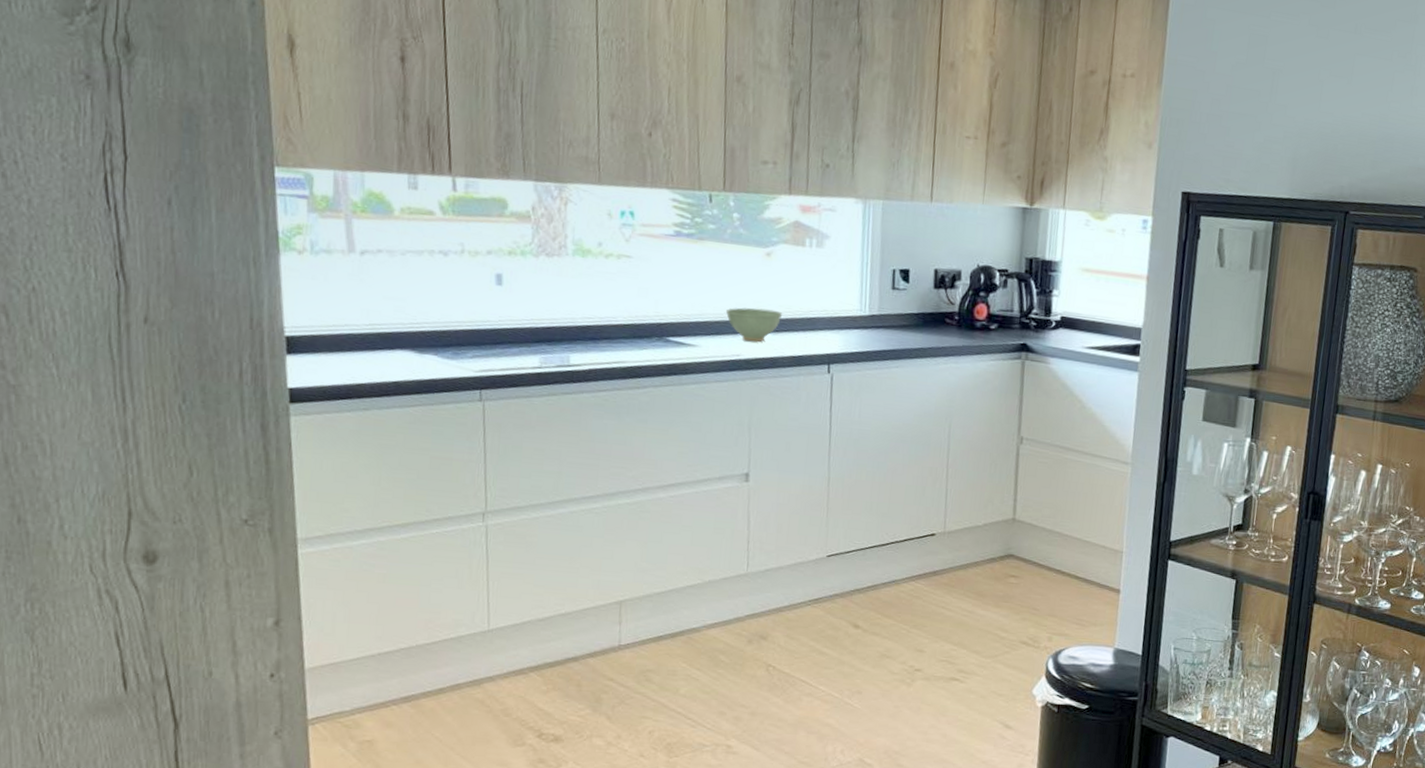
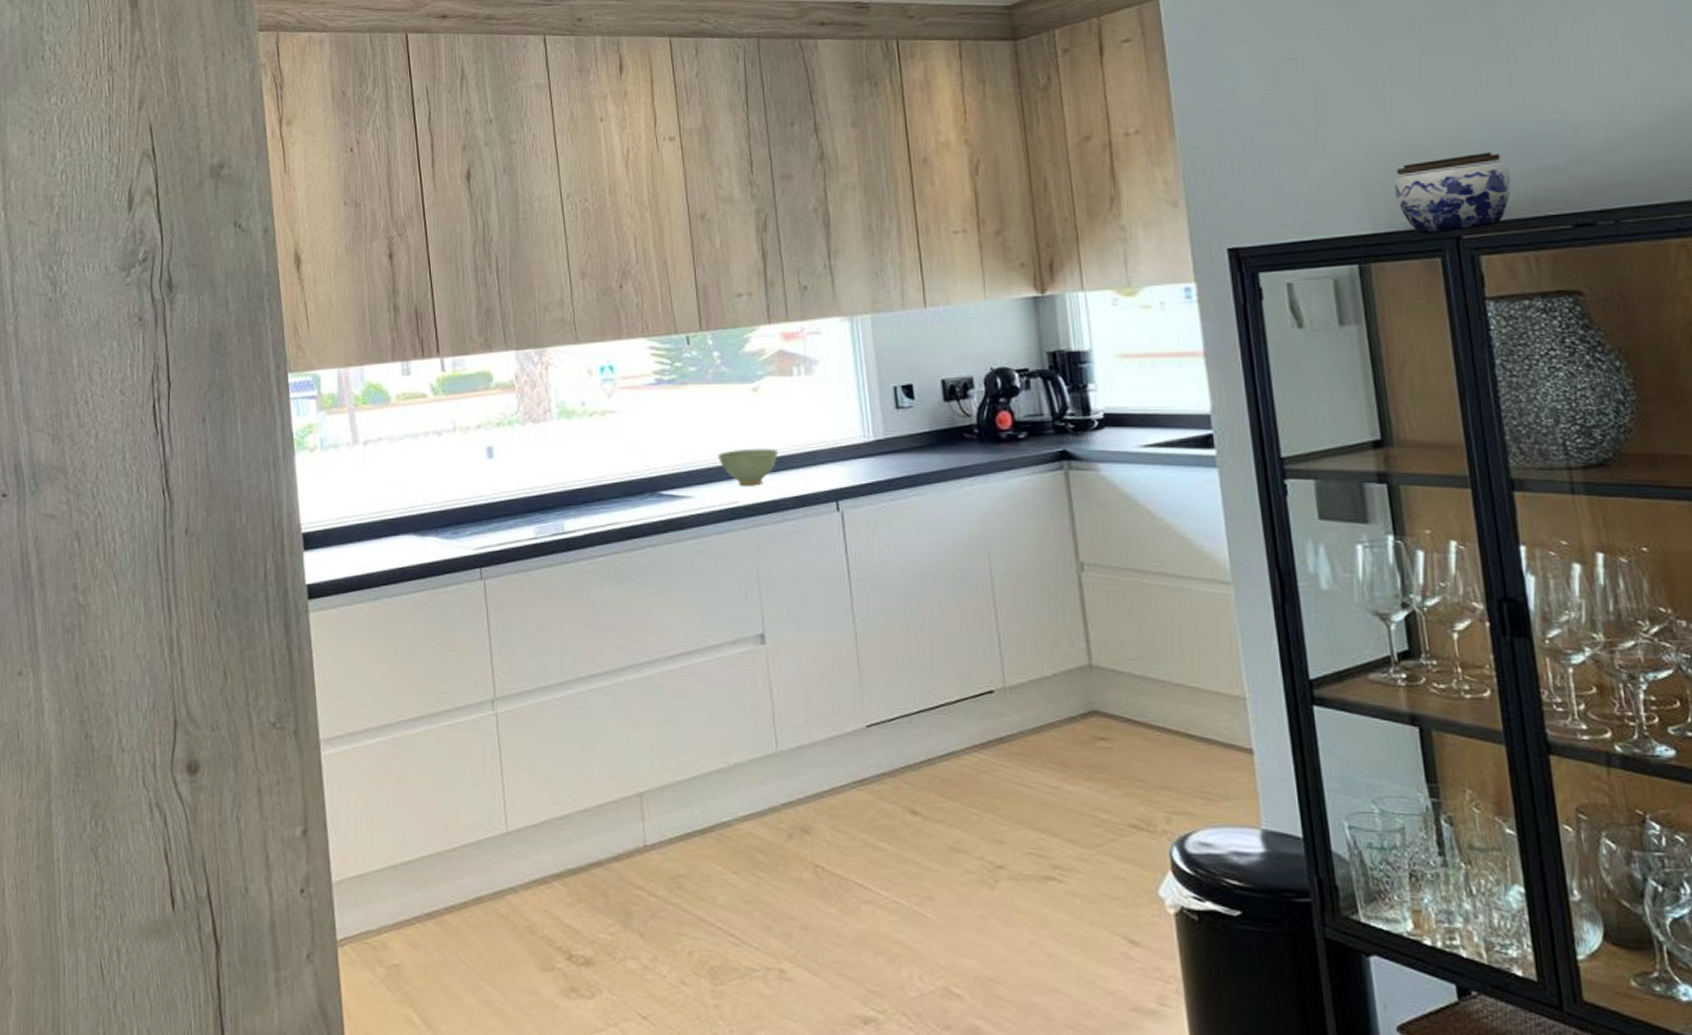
jar: none [1311,145,1393,207] -> present [1393,152,1511,235]

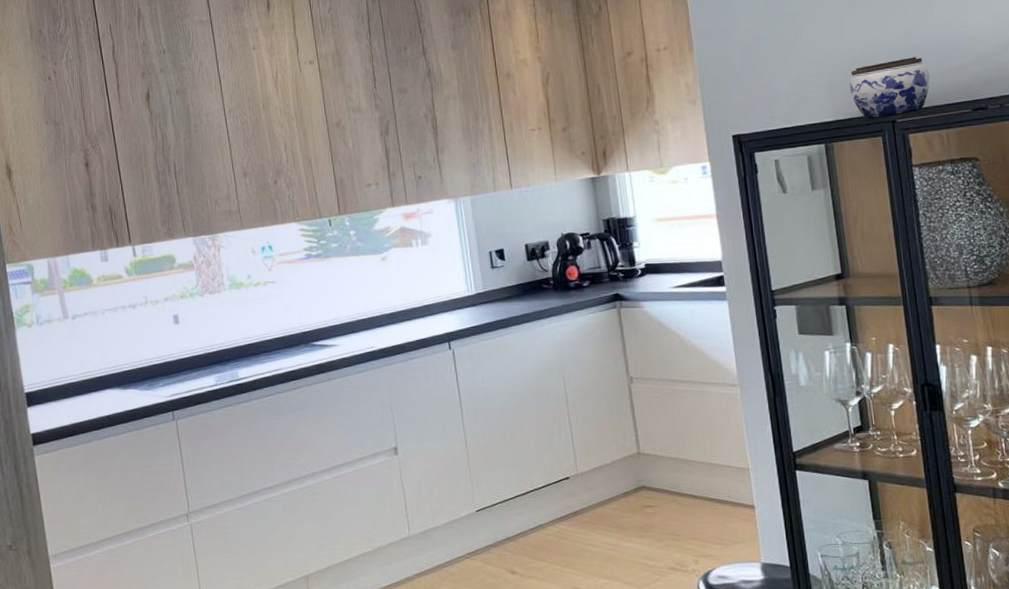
bowl: present [717,448,779,486] -> none [356,304,404,334]

